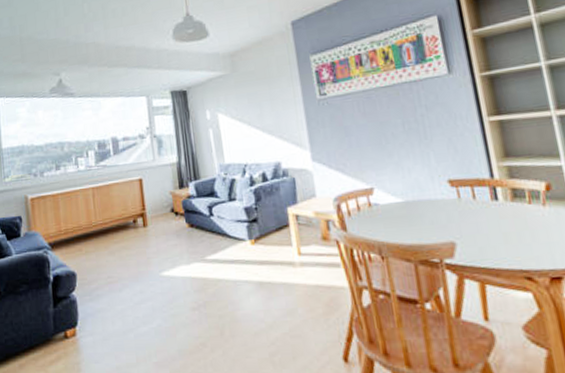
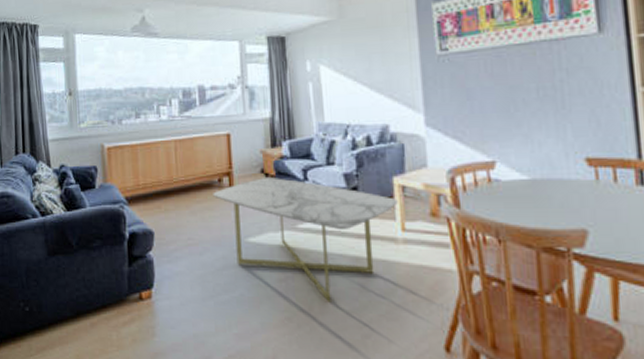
coffee table: none [129,215,293,326] -> present [213,178,398,303]

